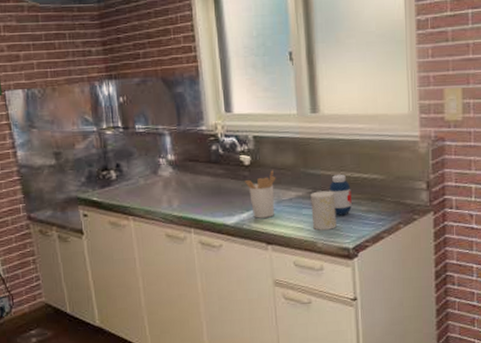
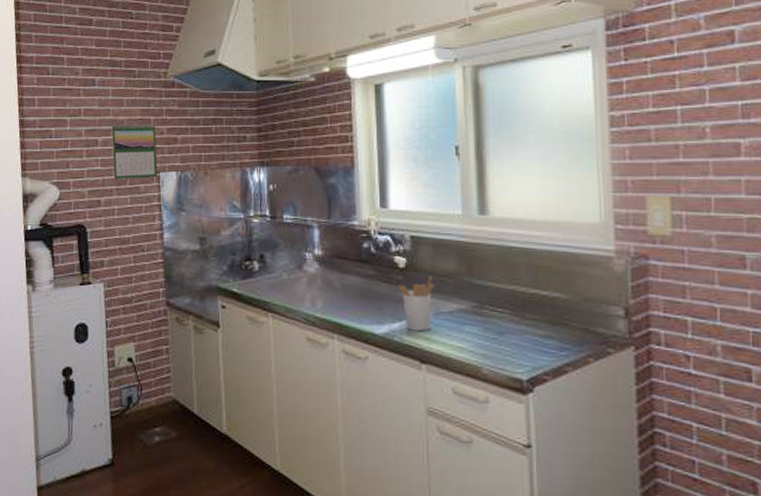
cup: present [311,190,337,231] -> none [475,306,507,354]
medicine bottle: present [329,175,352,216] -> none [498,289,526,338]

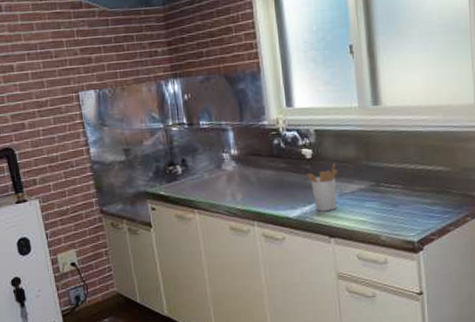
calendar: present [111,124,158,179] -> none [25,45,77,102]

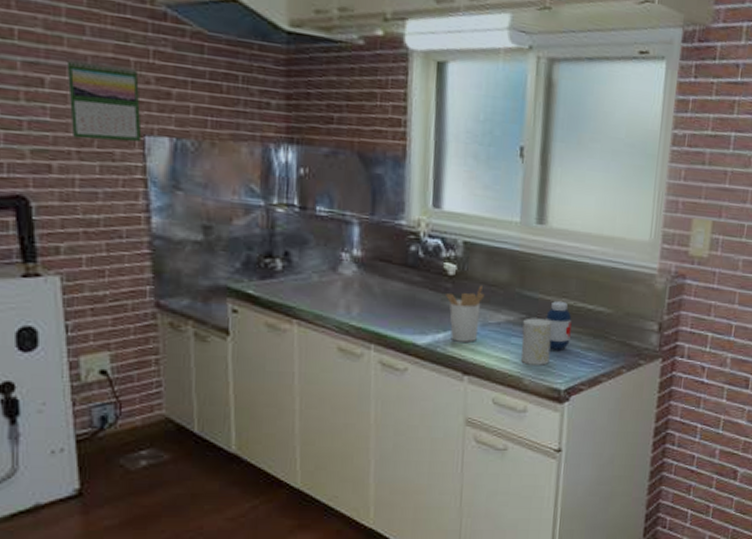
calendar: none [25,45,77,102] -> present [66,59,142,143]
cup: none [373,183,401,224] -> present [521,318,552,365]
medicine bottle: none [392,167,416,209] -> present [546,301,572,350]

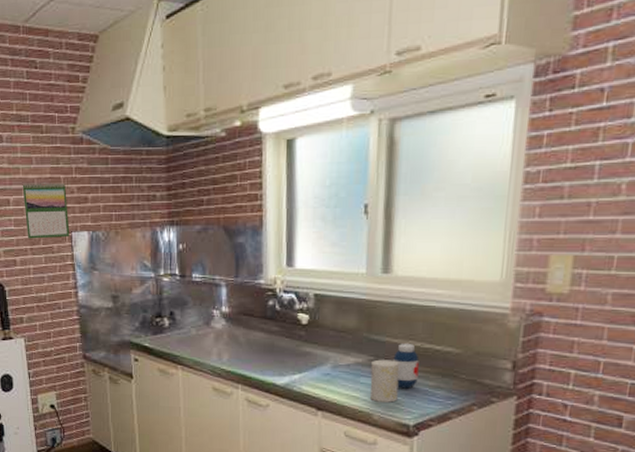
utensil holder: present [446,285,485,342] -> none [300,332,335,382]

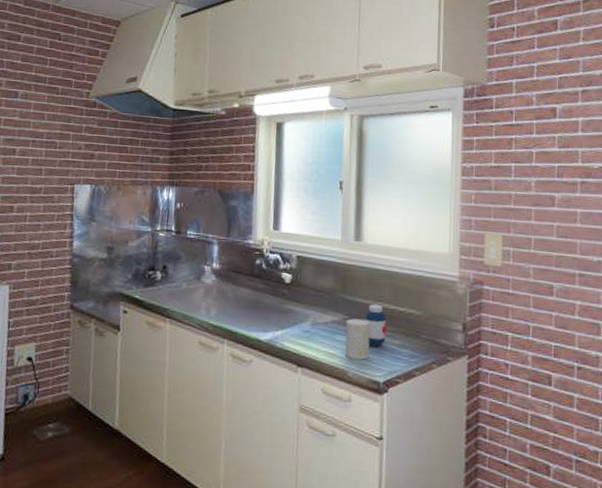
calendar: present [22,182,70,239] -> none [28,136,74,189]

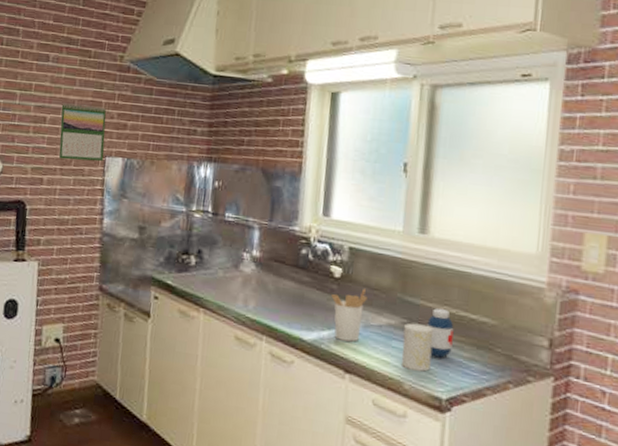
calendar: none [28,136,74,189] -> present [58,103,106,162]
utensil holder: none [283,291,314,339] -> present [331,289,368,342]

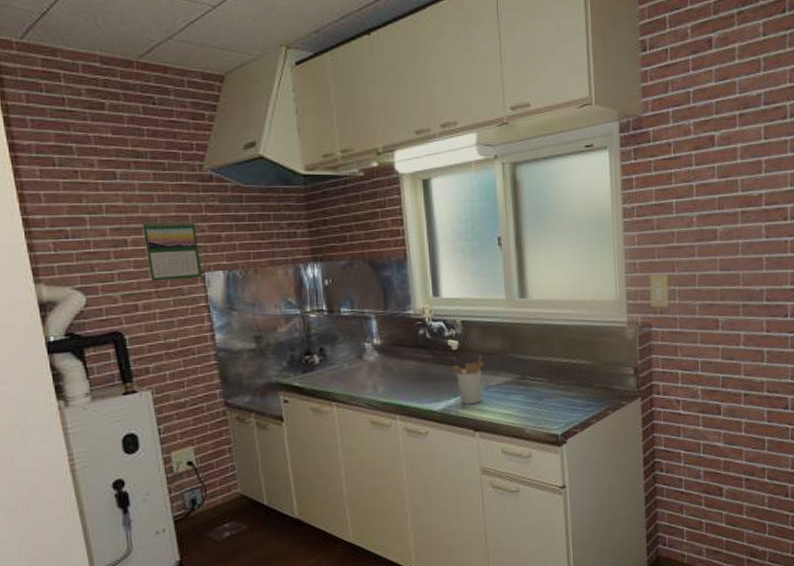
cup: present [401,323,433,372] -> none [519,376,545,417]
medicine bottle: present [427,308,454,358] -> none [537,360,560,402]

